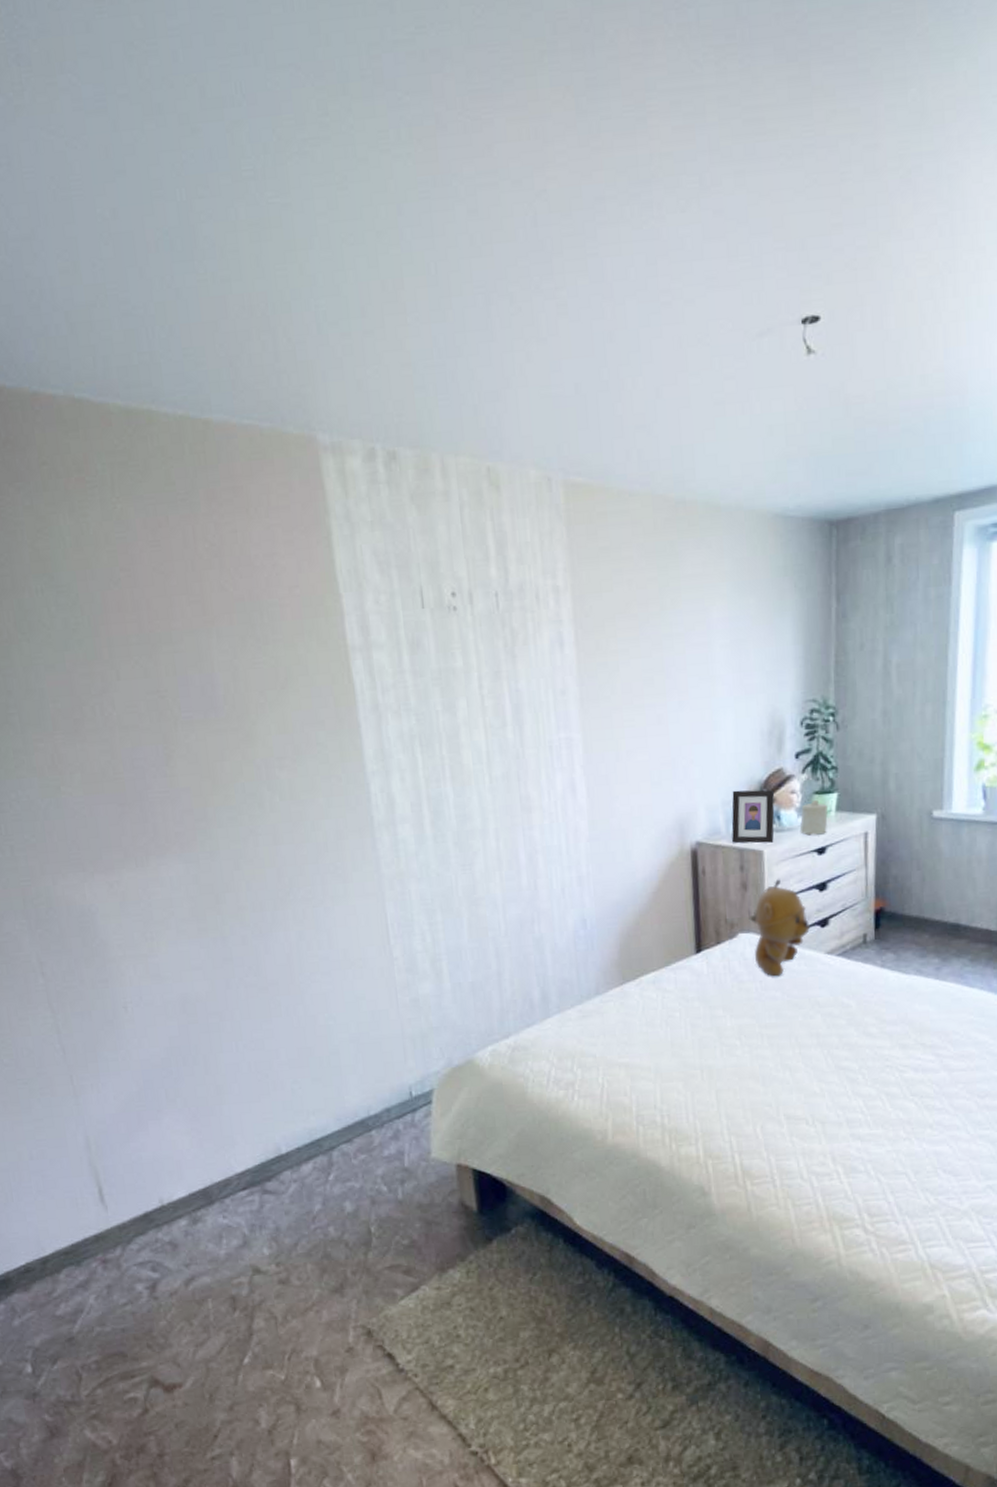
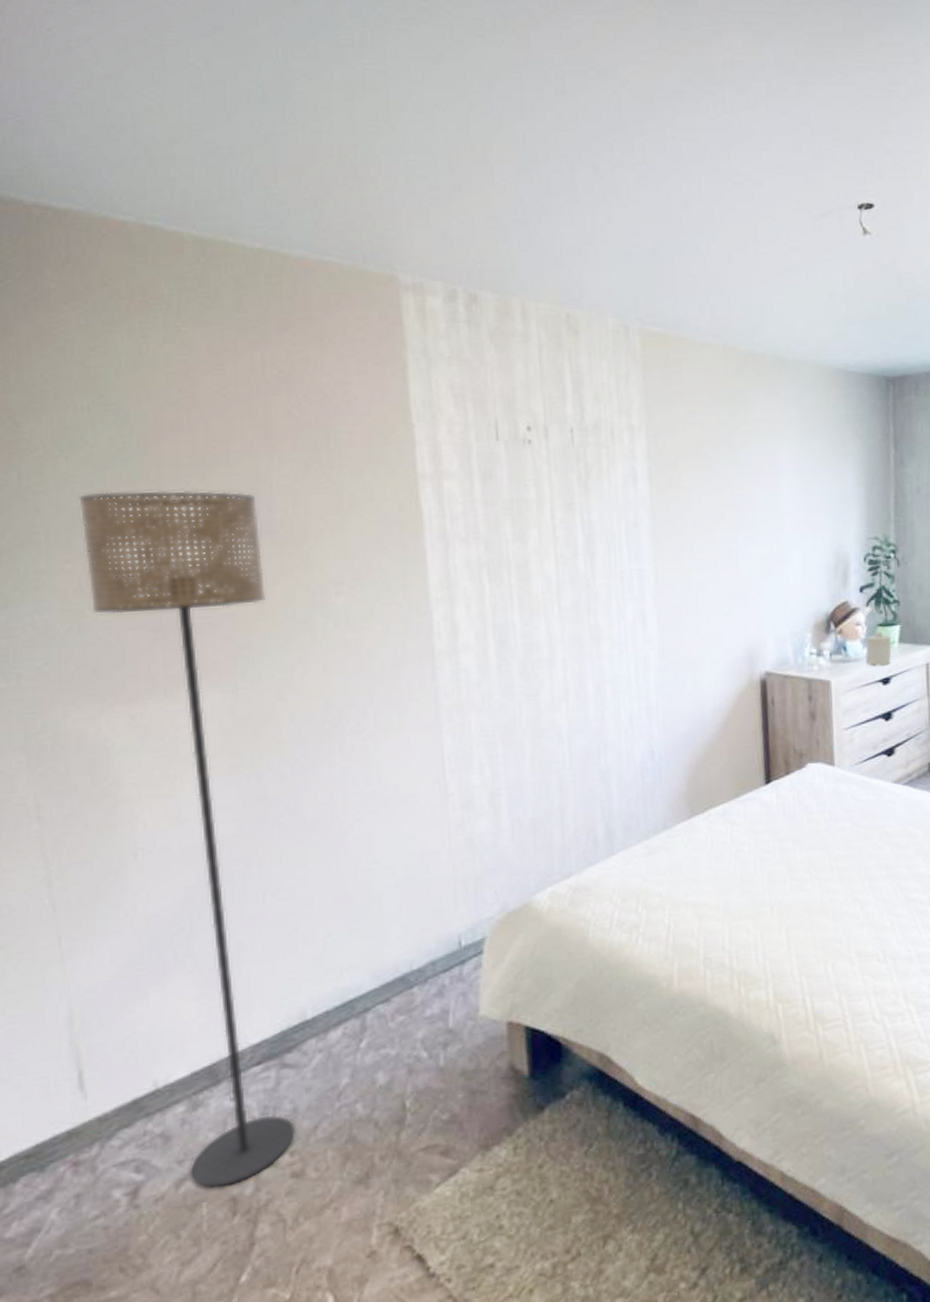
floor lamp: none [43,669,280,1289] -> present [79,490,296,1189]
picture frame: present [731,789,775,844] -> none [799,621,841,674]
stuffed bear: present [749,879,811,977] -> none [817,709,878,807]

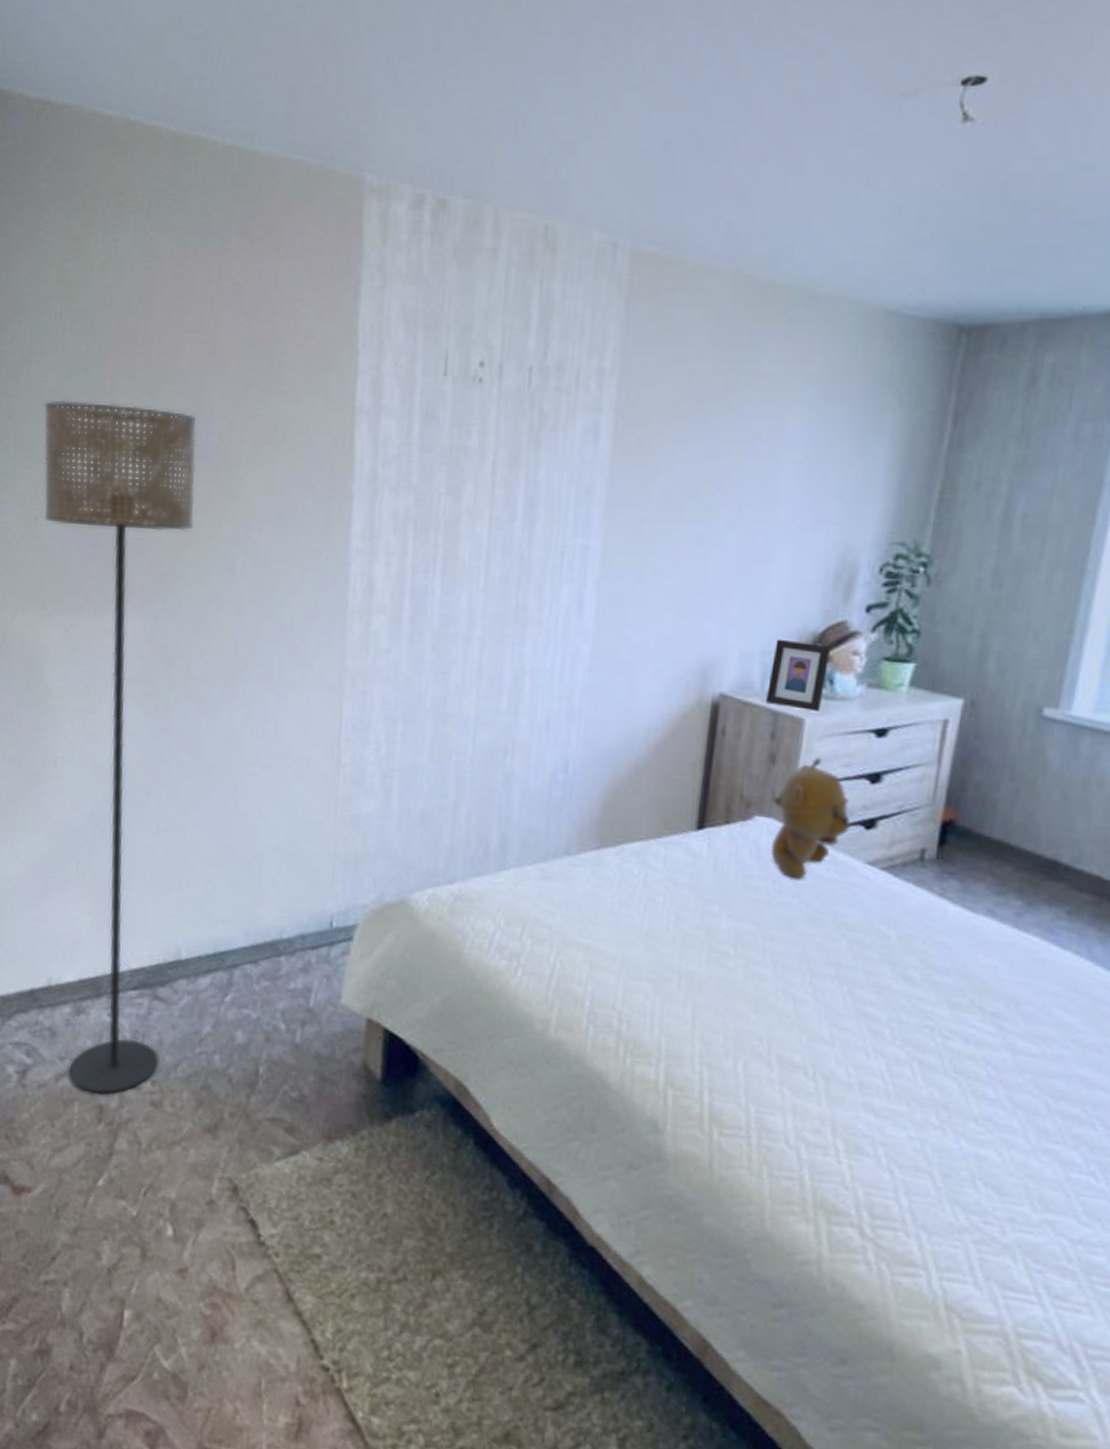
picture frame: none [799,621,841,674] -> present [766,639,832,711]
stuffed bear: none [817,709,878,807] -> present [770,758,852,880]
candle: present [865,632,891,666] -> none [856,668,899,713]

